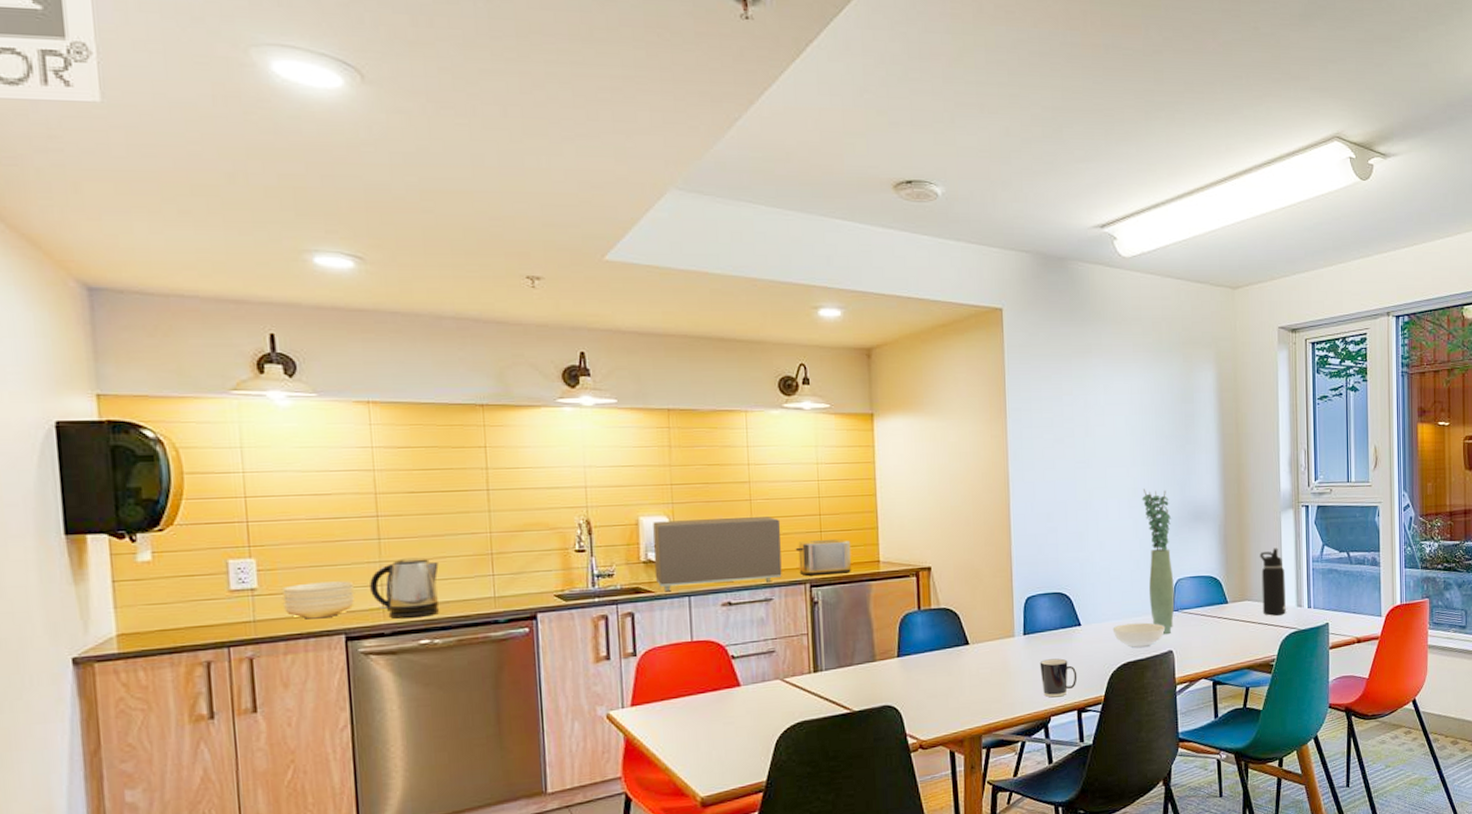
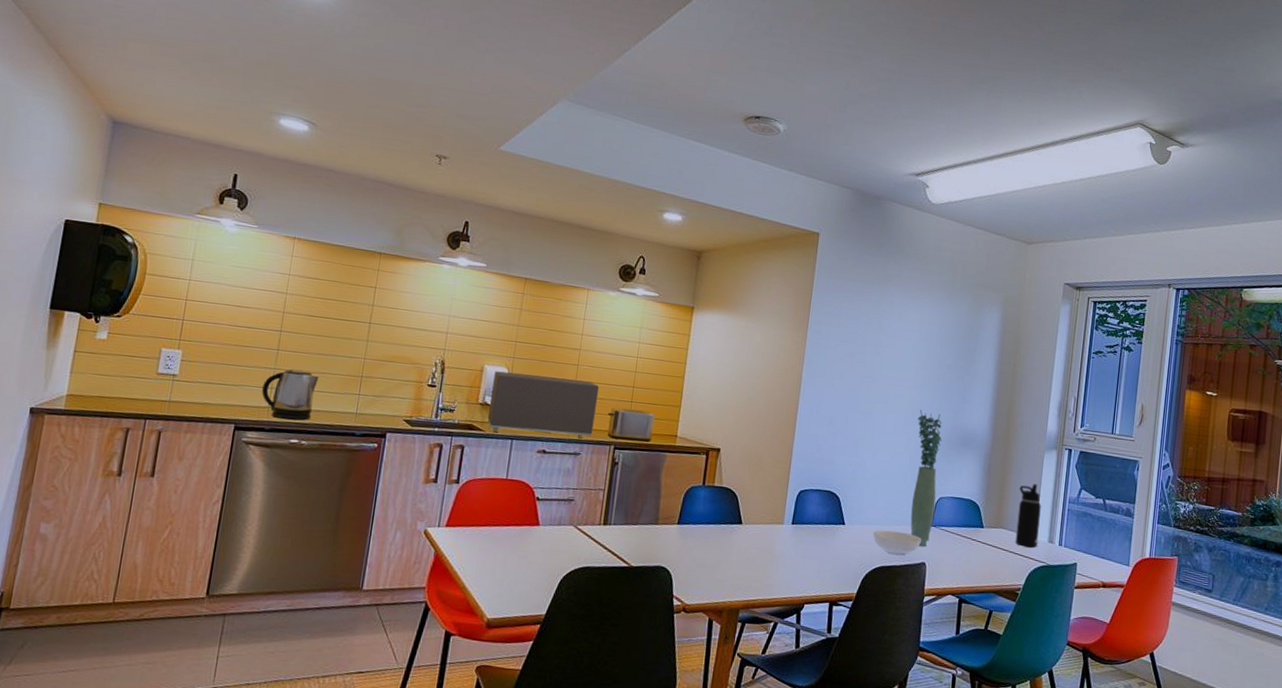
bowl: present [281,581,356,619] -> none [193,376,251,408]
mug: present [1040,658,1078,698] -> none [801,550,835,587]

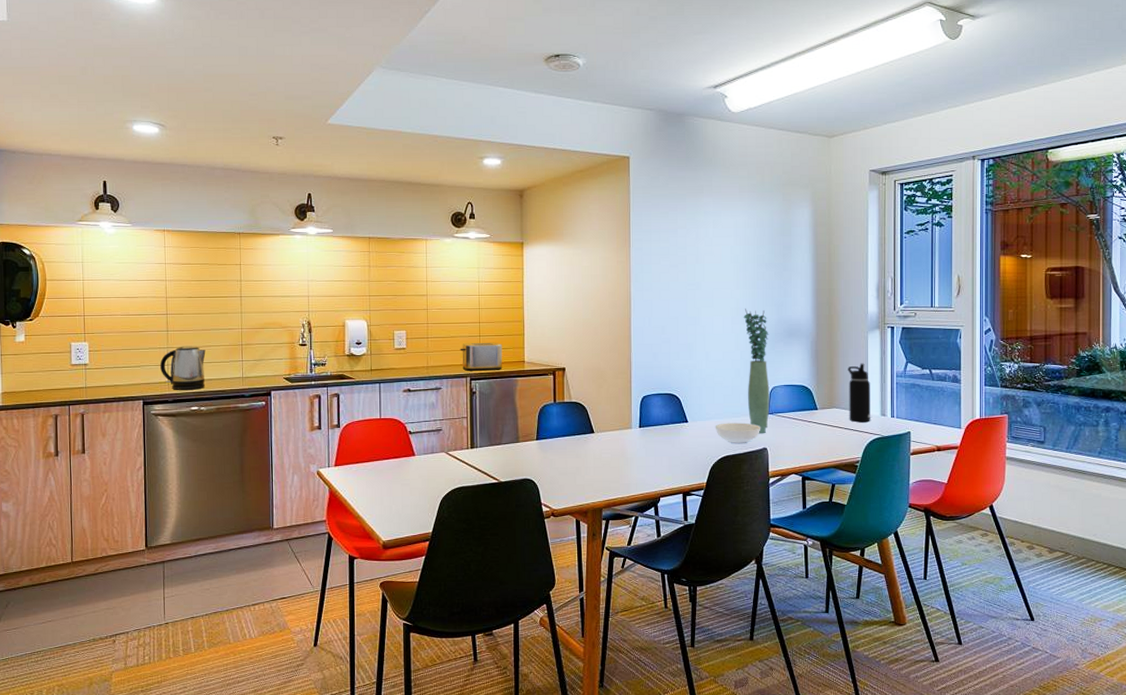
microwave: present [487,371,600,440] -> none [355,323,449,379]

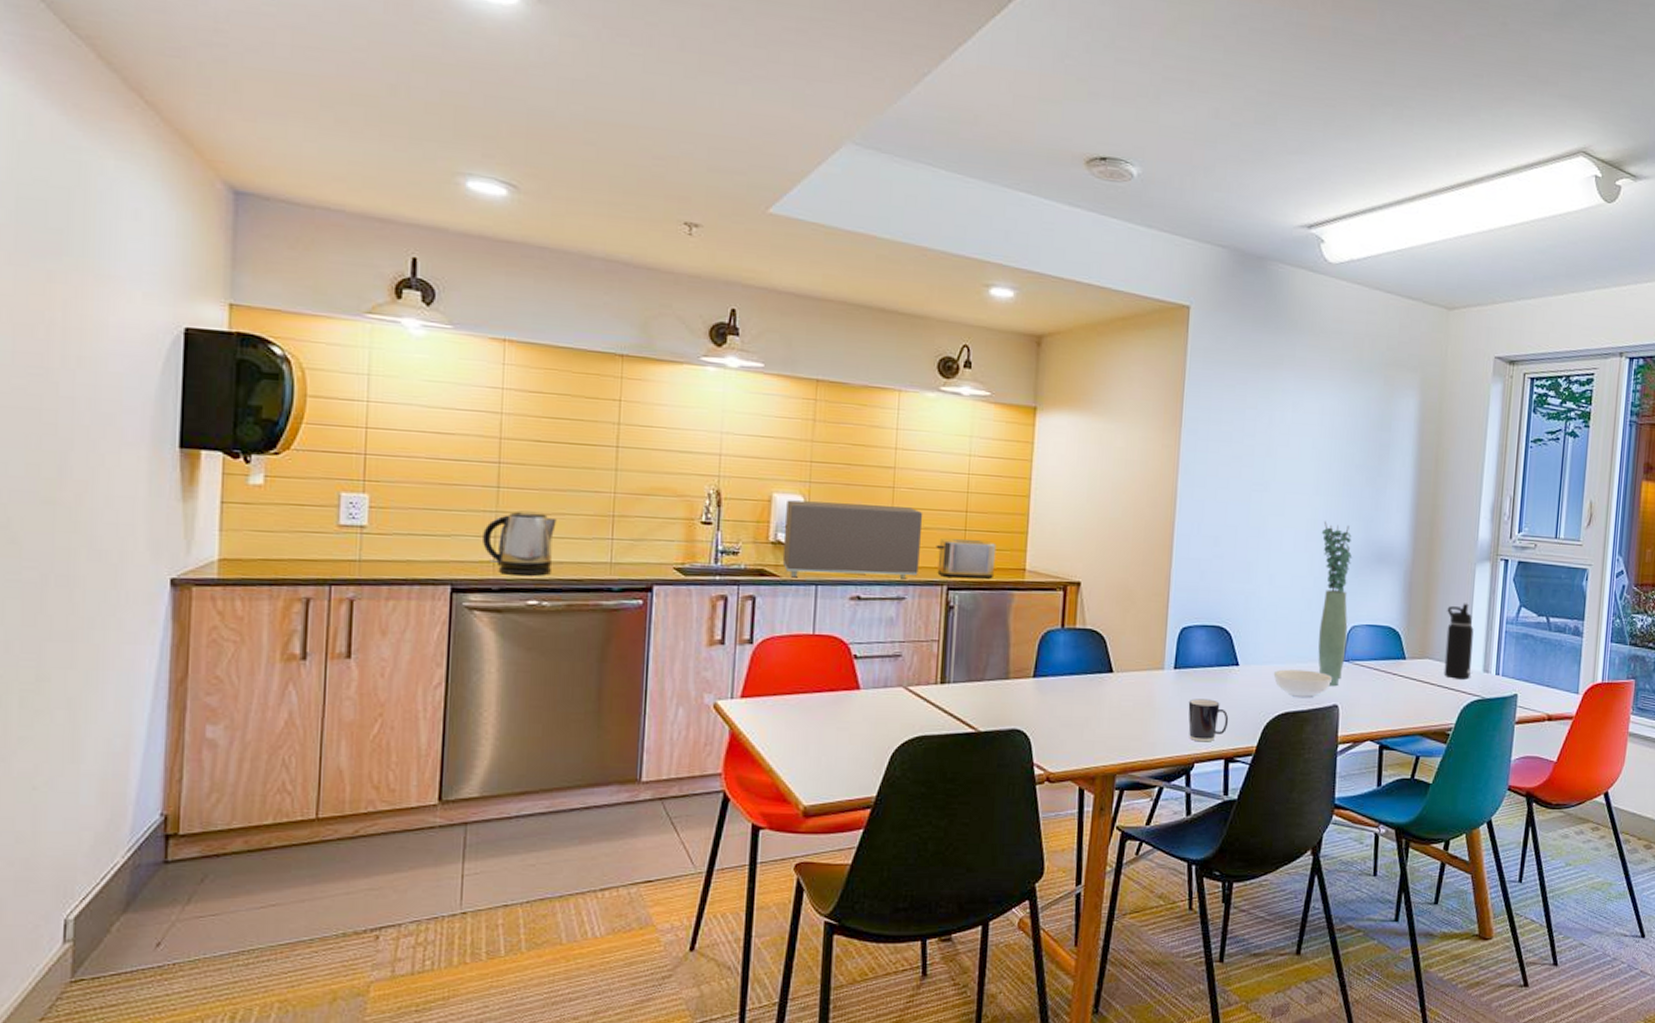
microwave: none [355,323,449,379] -> present [782,500,923,581]
mug: none [652,449,684,481] -> present [1188,699,1229,742]

